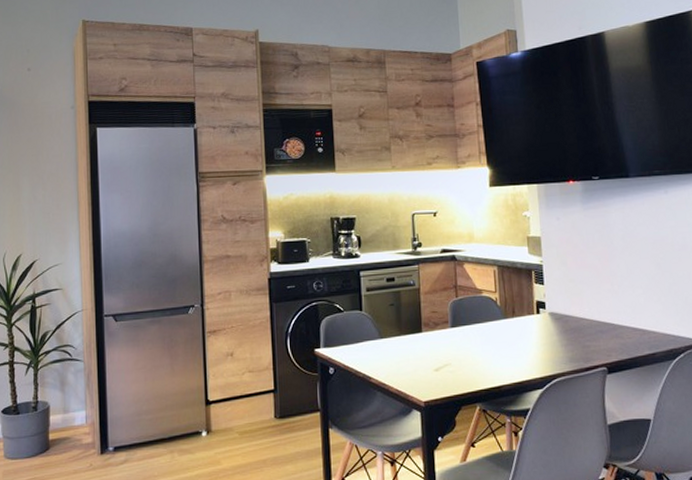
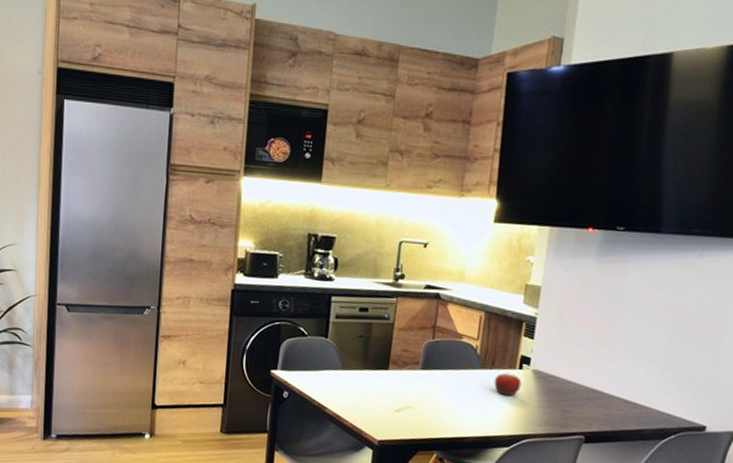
fruit: none [517,319,542,340] -> present [494,372,522,396]

